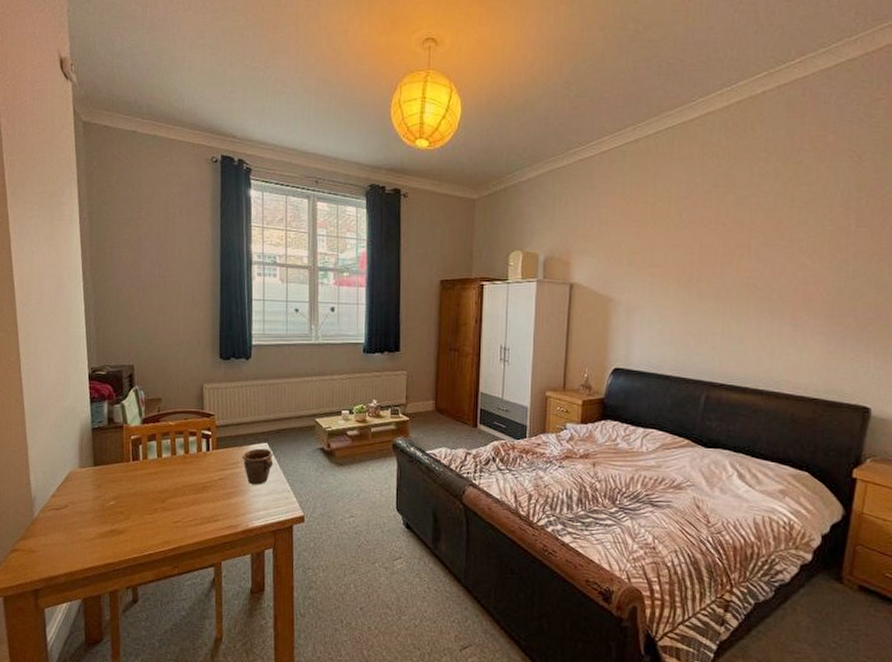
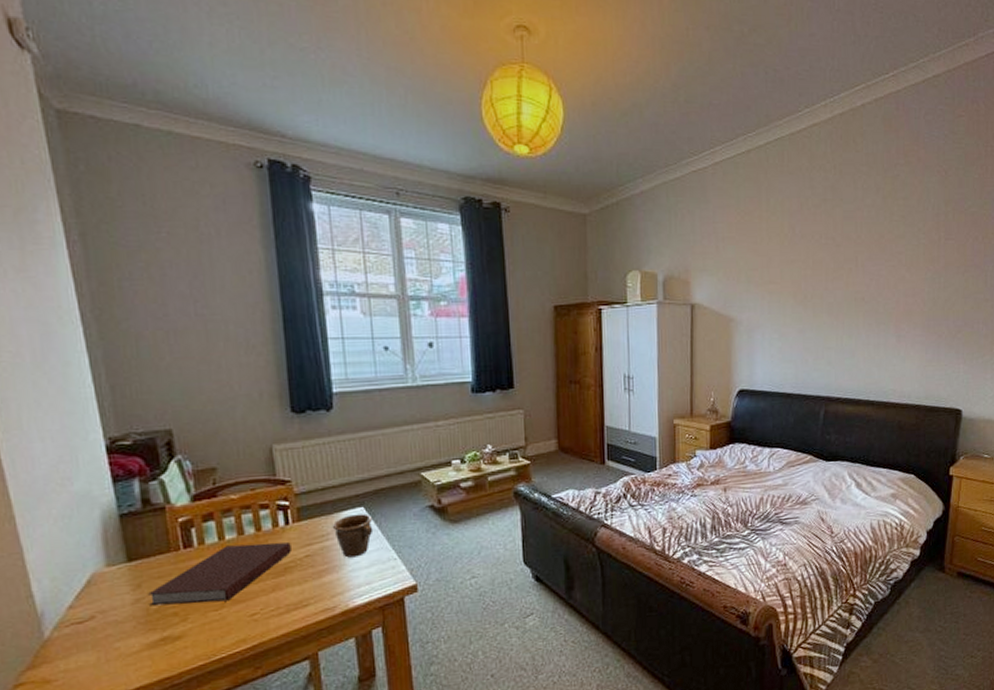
notebook: none [104,463,209,508] -> present [147,542,292,606]

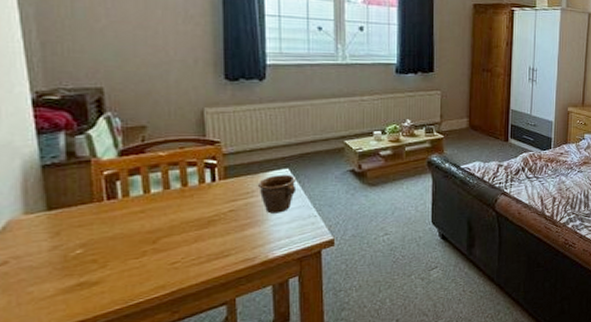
notebook: present [147,542,292,606] -> none [65,197,216,253]

